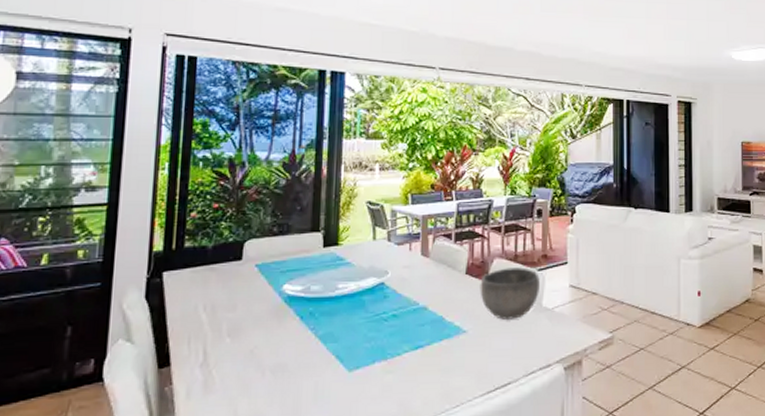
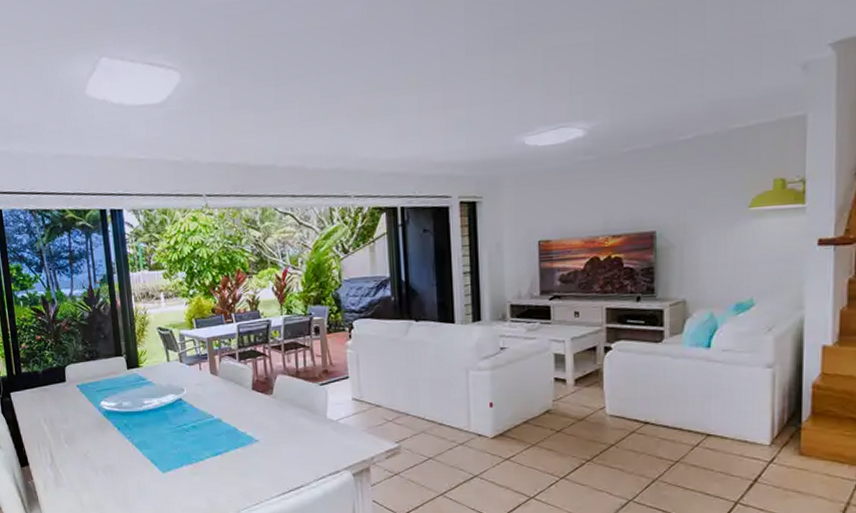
bowl: present [480,267,540,320] -> none [266,383,323,430]

